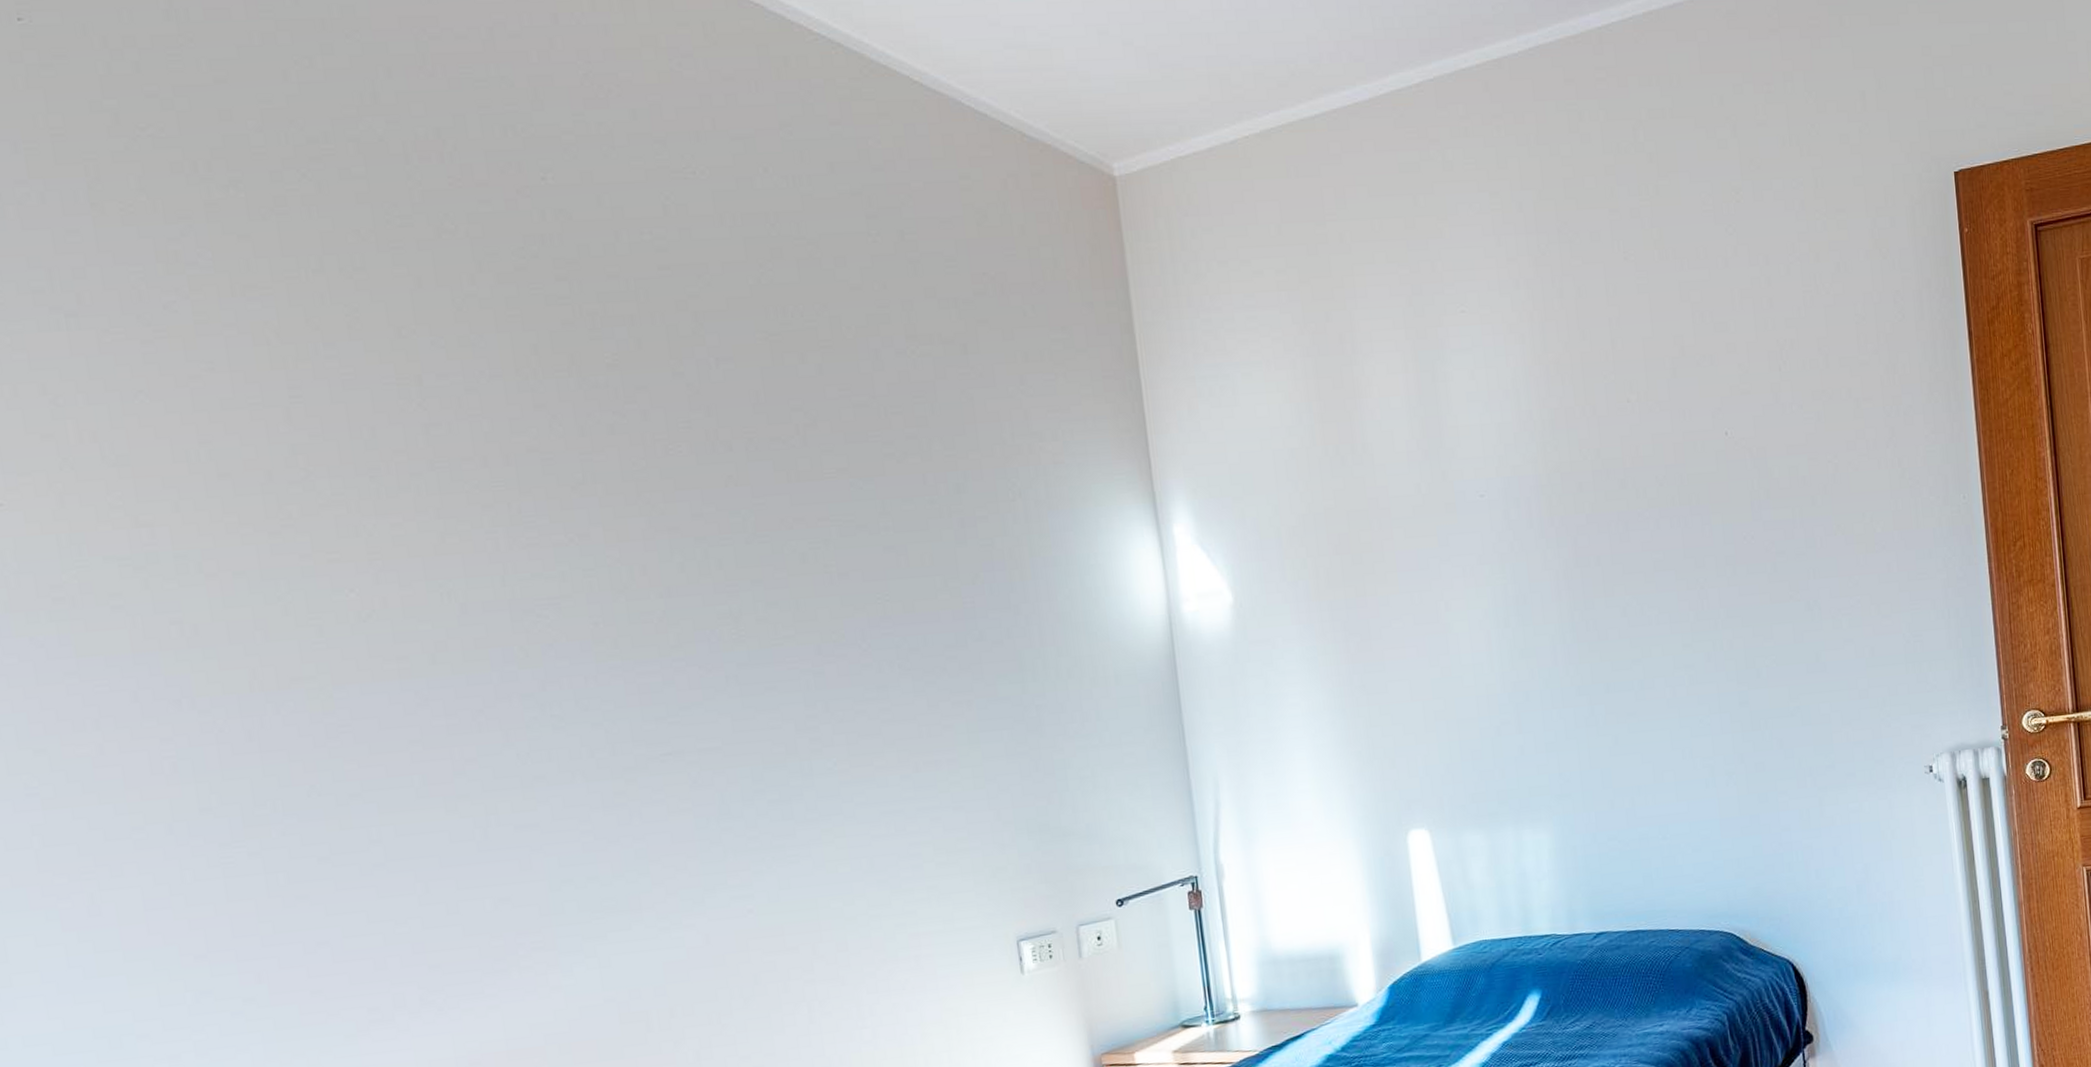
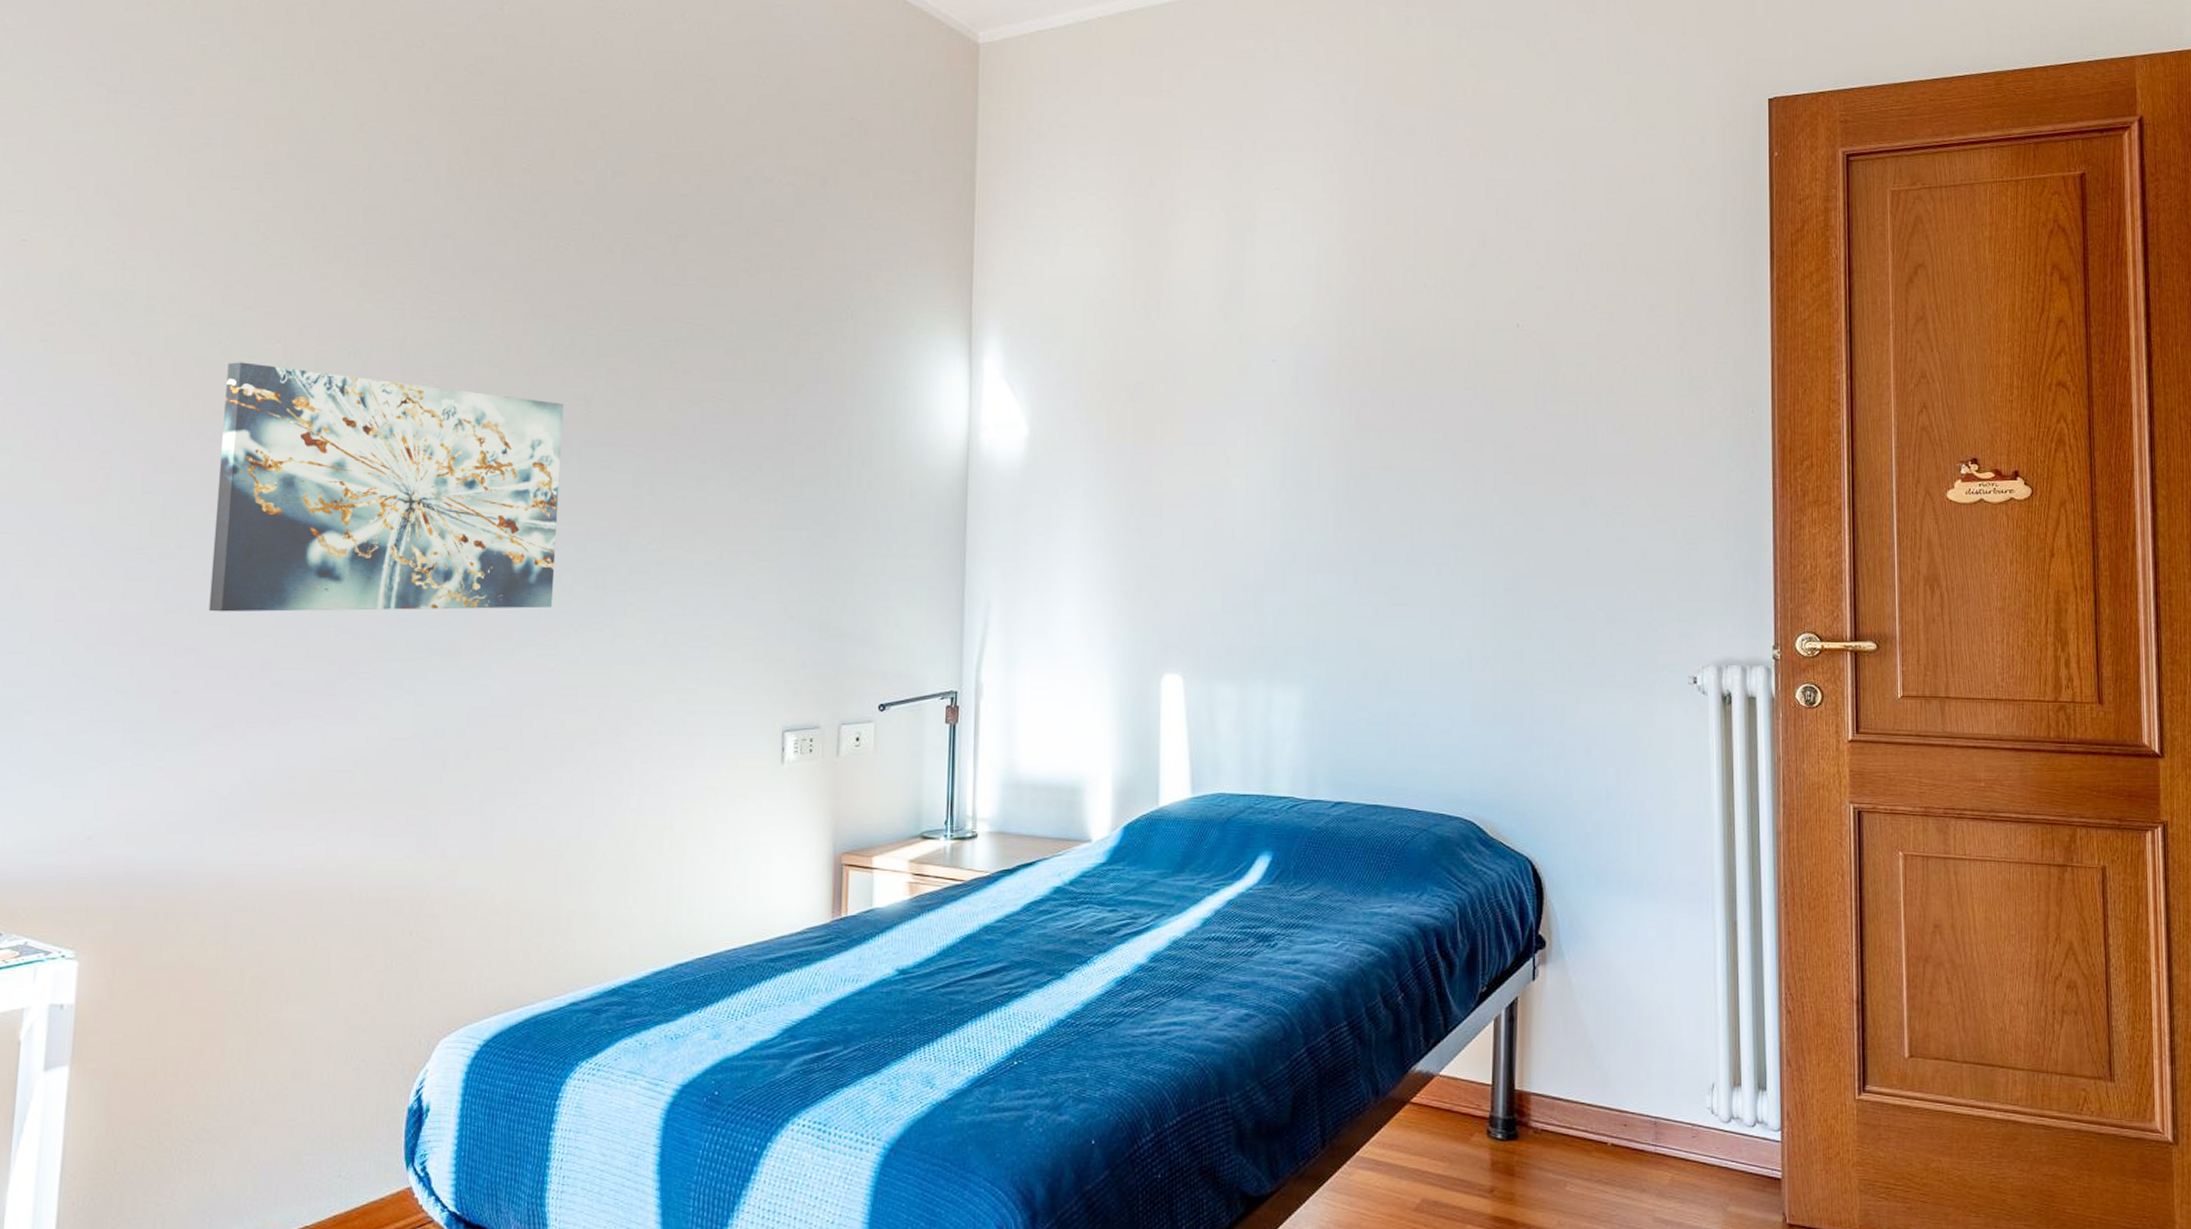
wall art: none [295,618,738,900] -> present [208,362,564,612]

